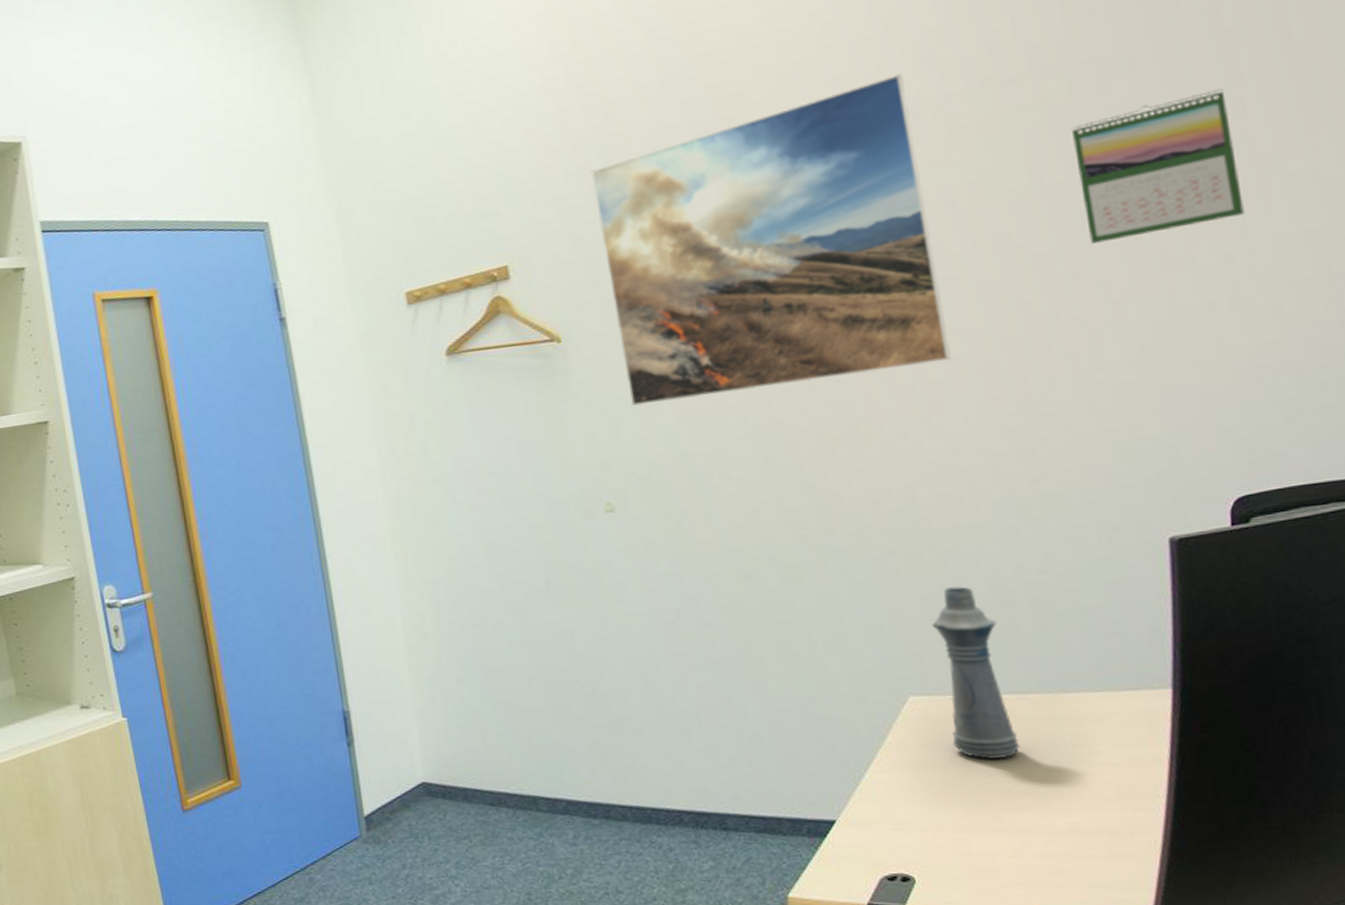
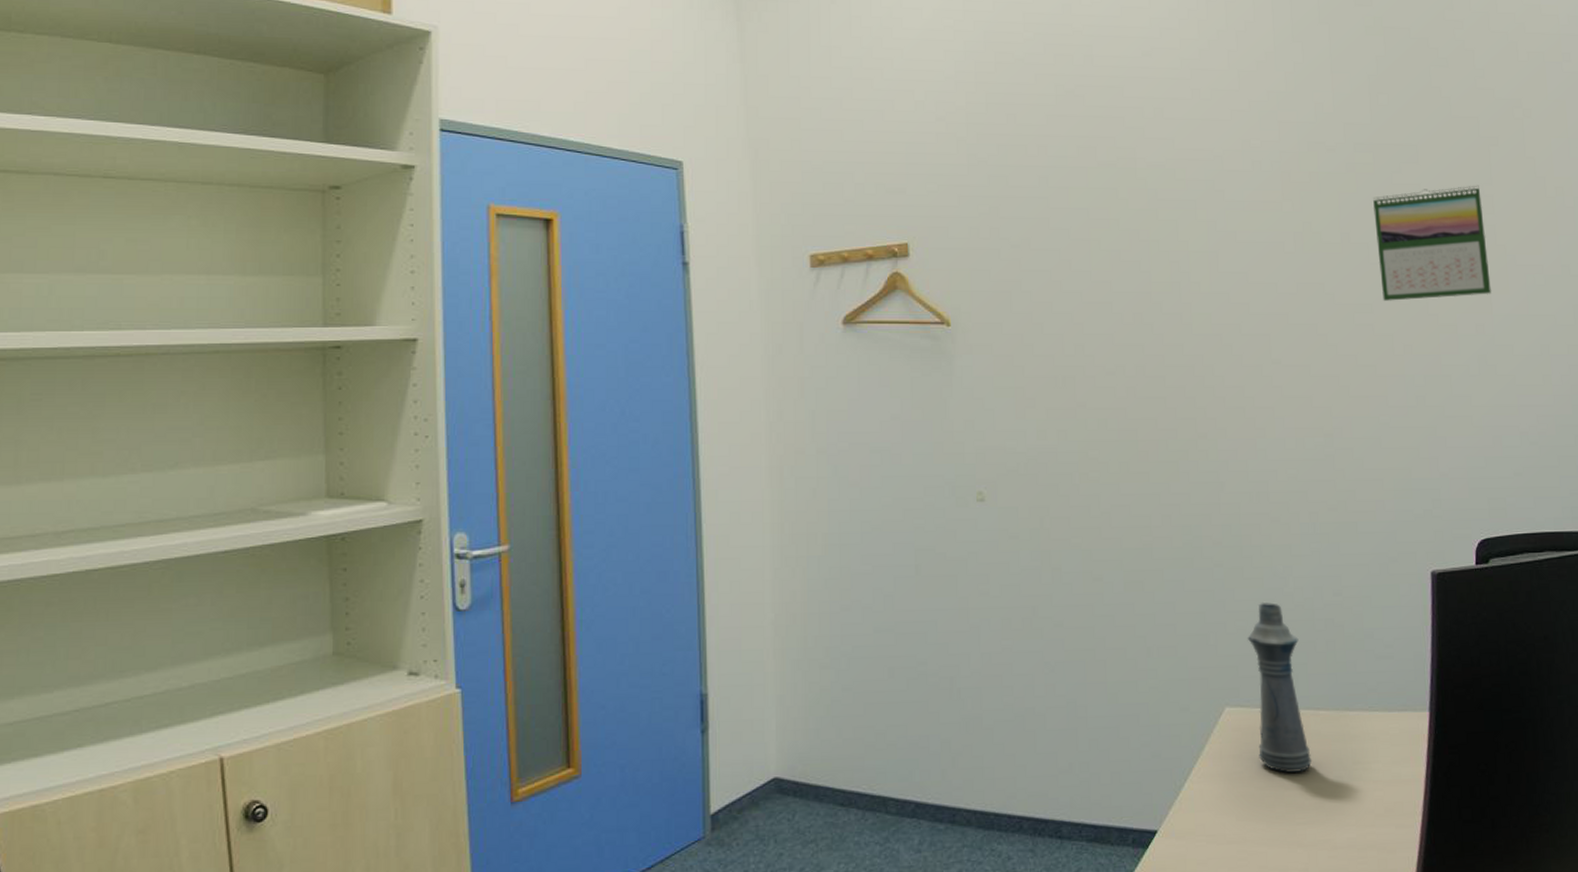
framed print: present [591,74,952,407] -> none [990,126,1275,399]

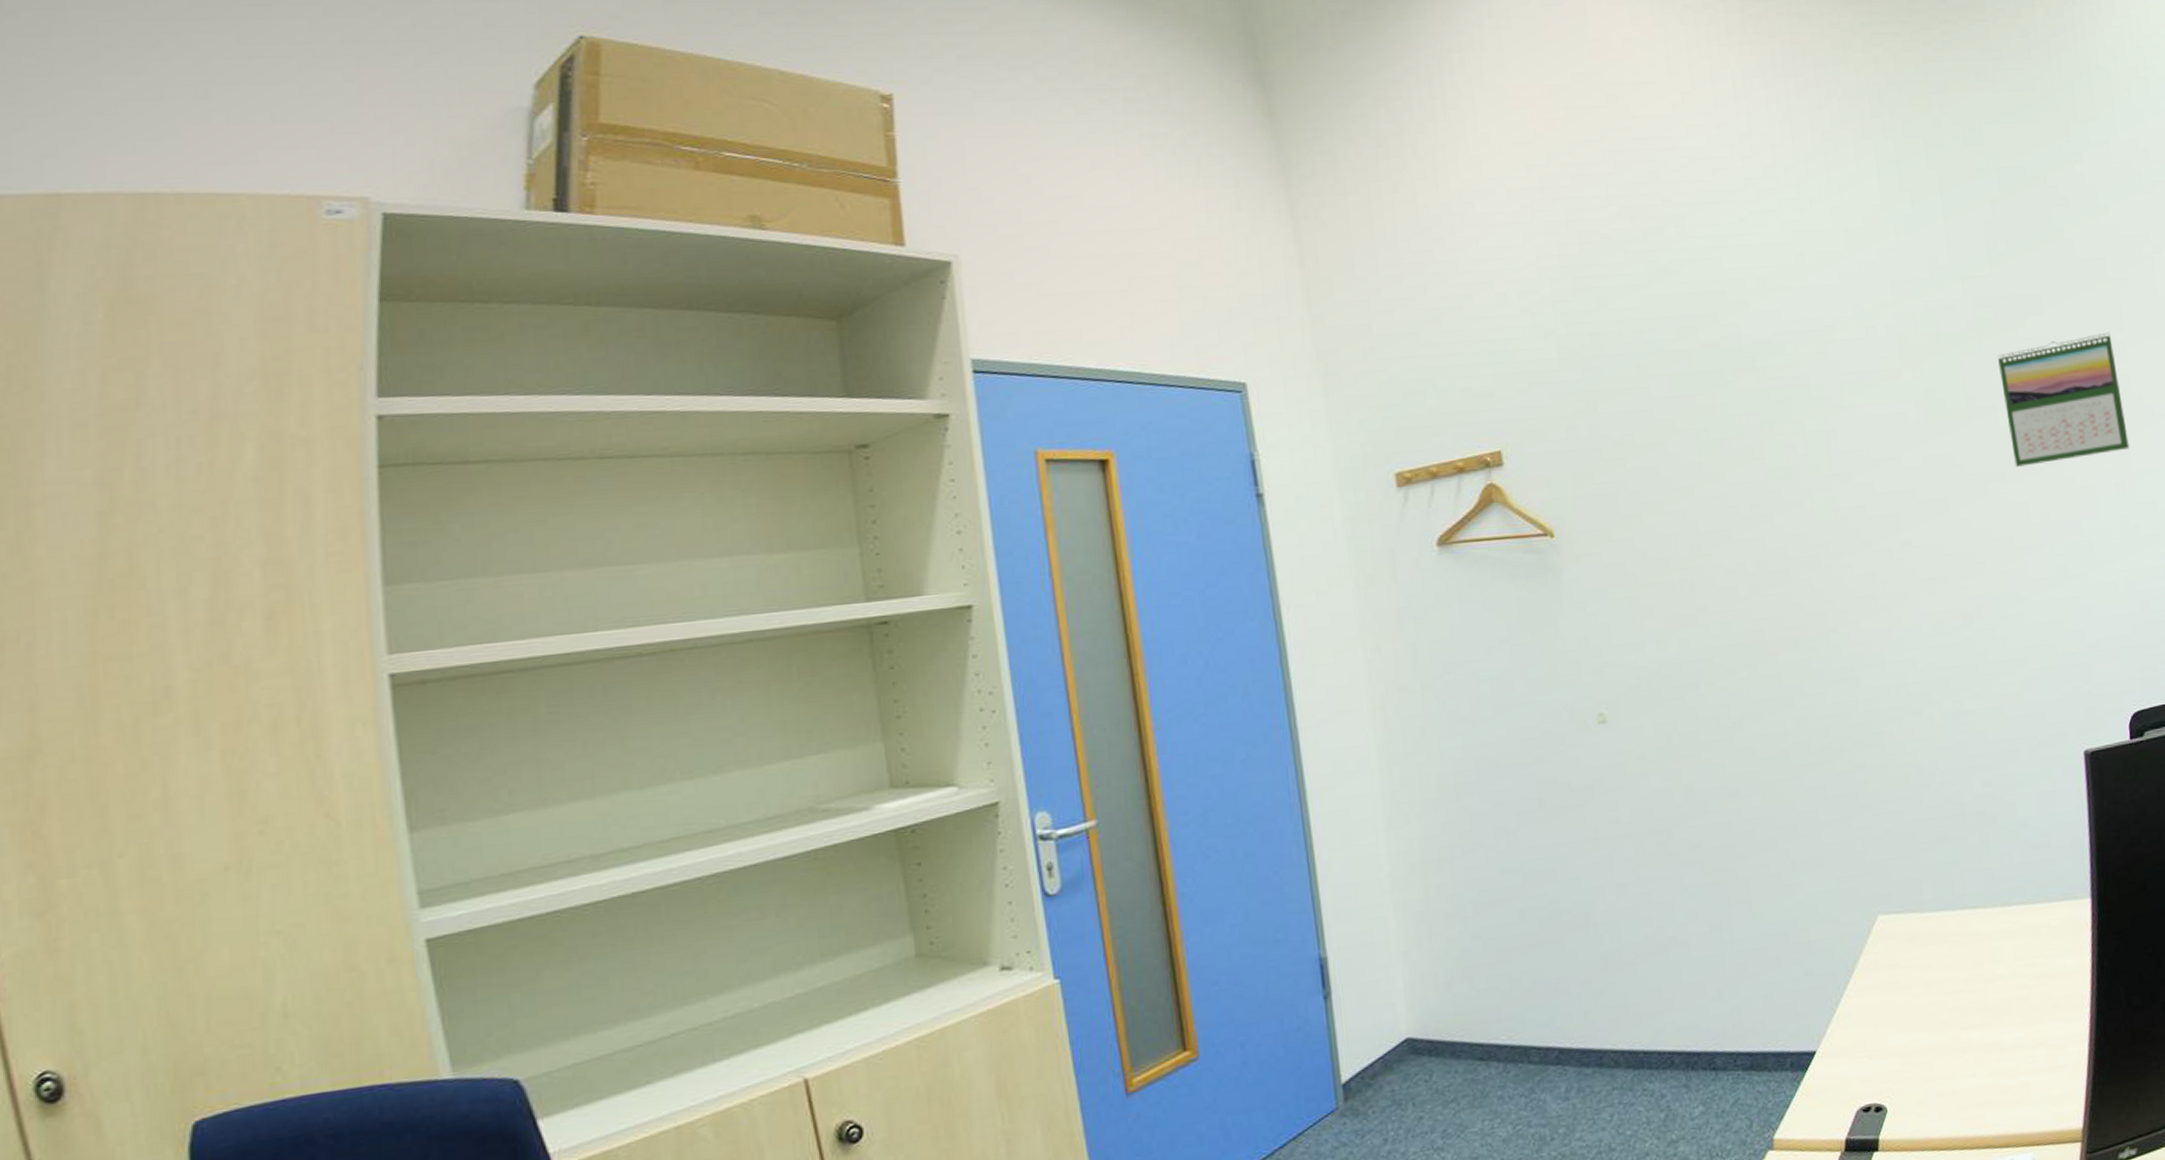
bottle: present [1247,603,1313,774] -> none [1895,800,1973,978]

